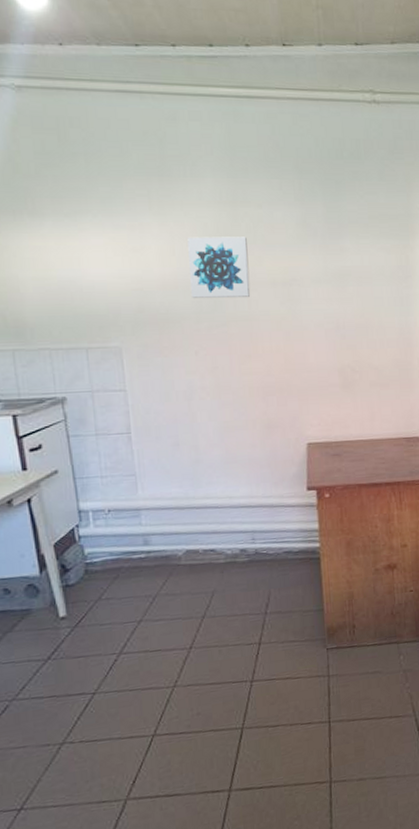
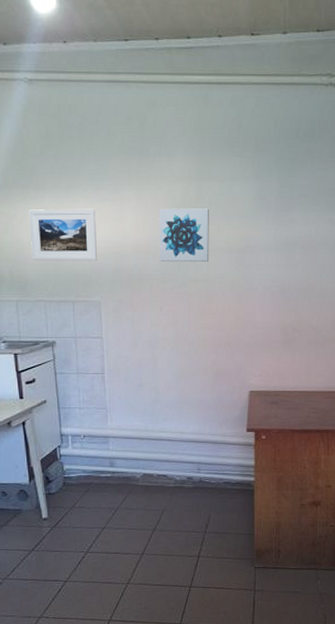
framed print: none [24,238,114,301] -> present [29,209,97,261]

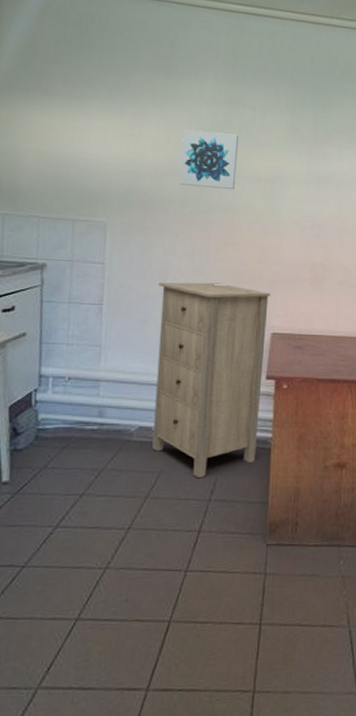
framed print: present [29,209,97,261] -> none [29,115,111,178]
storage cabinet: none [149,349,247,515] -> present [152,282,271,479]

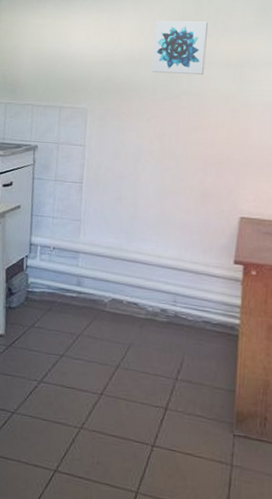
storage cabinet: present [152,282,271,479] -> none [123,163,240,356]

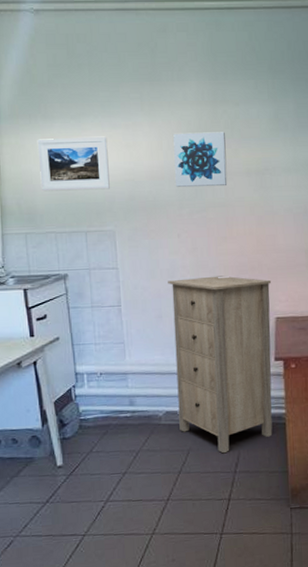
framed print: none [26,18,93,69] -> present [37,136,110,192]
storage cabinet: none [123,163,240,356] -> present [168,275,273,454]

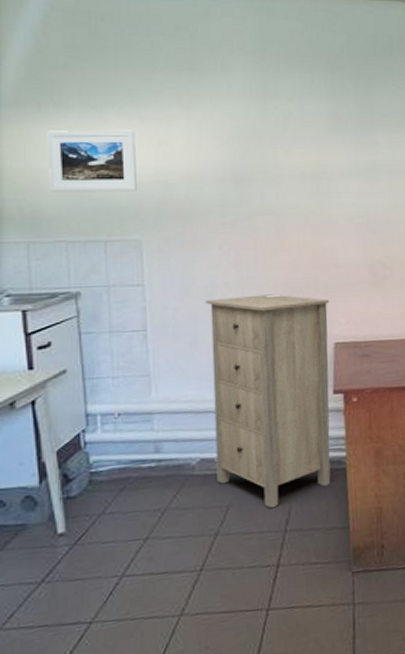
wall art: present [173,132,227,187] -> none [215,129,279,191]

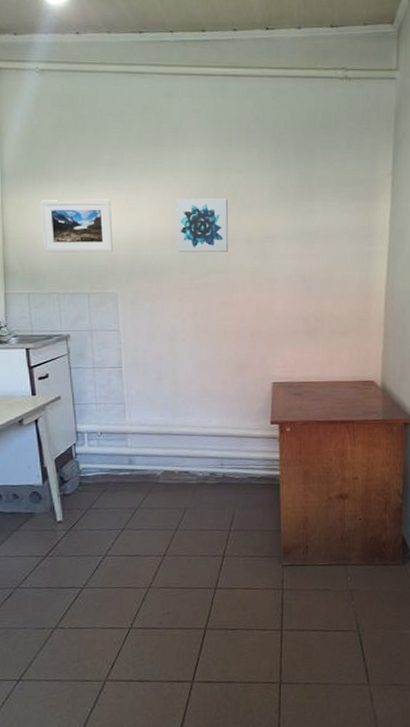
storage cabinet: present [206,294,331,509] -> none [168,340,270,512]
wall art: none [215,129,279,191] -> present [176,198,229,252]

